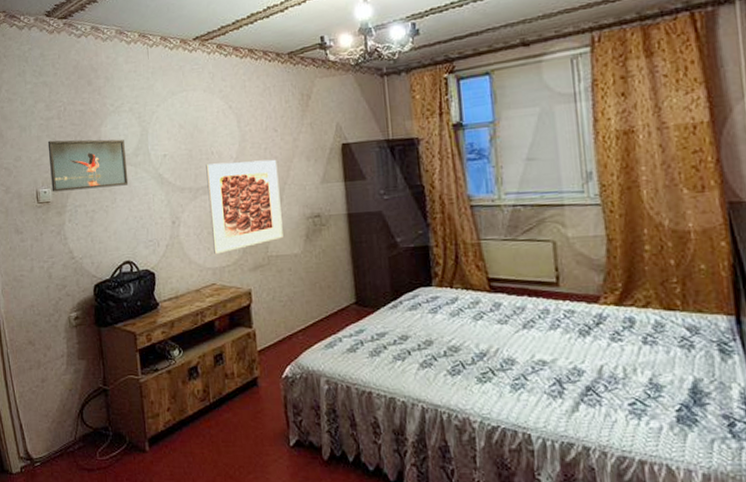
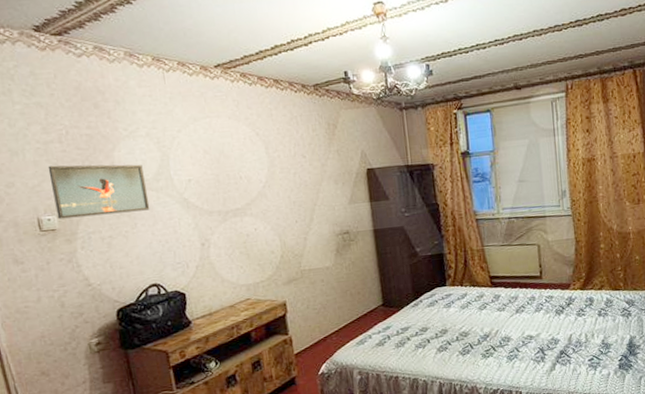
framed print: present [206,159,283,255] -> none [234,183,315,272]

